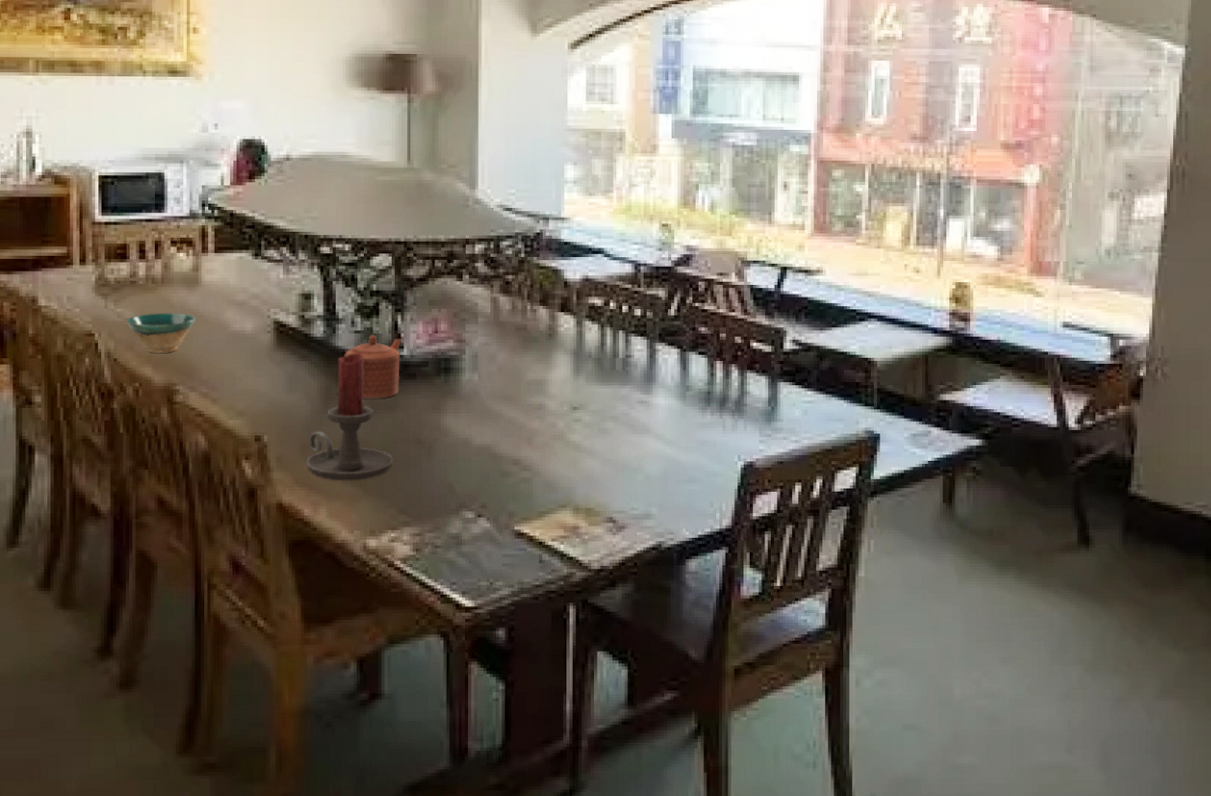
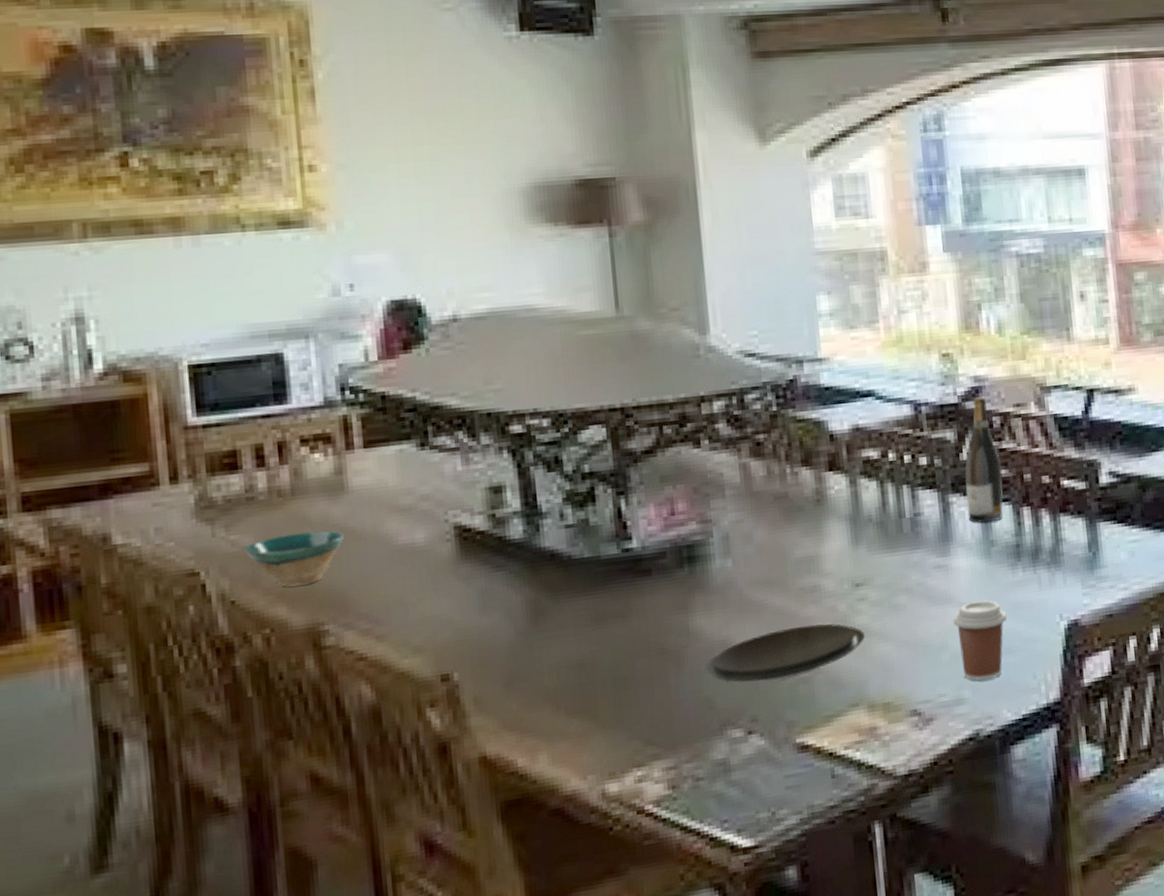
candle holder: present [305,353,394,481] -> none [513,552,632,717]
teapot: present [344,335,401,399] -> none [554,527,631,609]
plate: none [449,436,576,477] -> present [705,623,865,683]
coffee cup: none [650,435,694,502] -> present [953,600,1007,681]
wine bottle: none [670,264,702,371] -> present [964,397,1003,523]

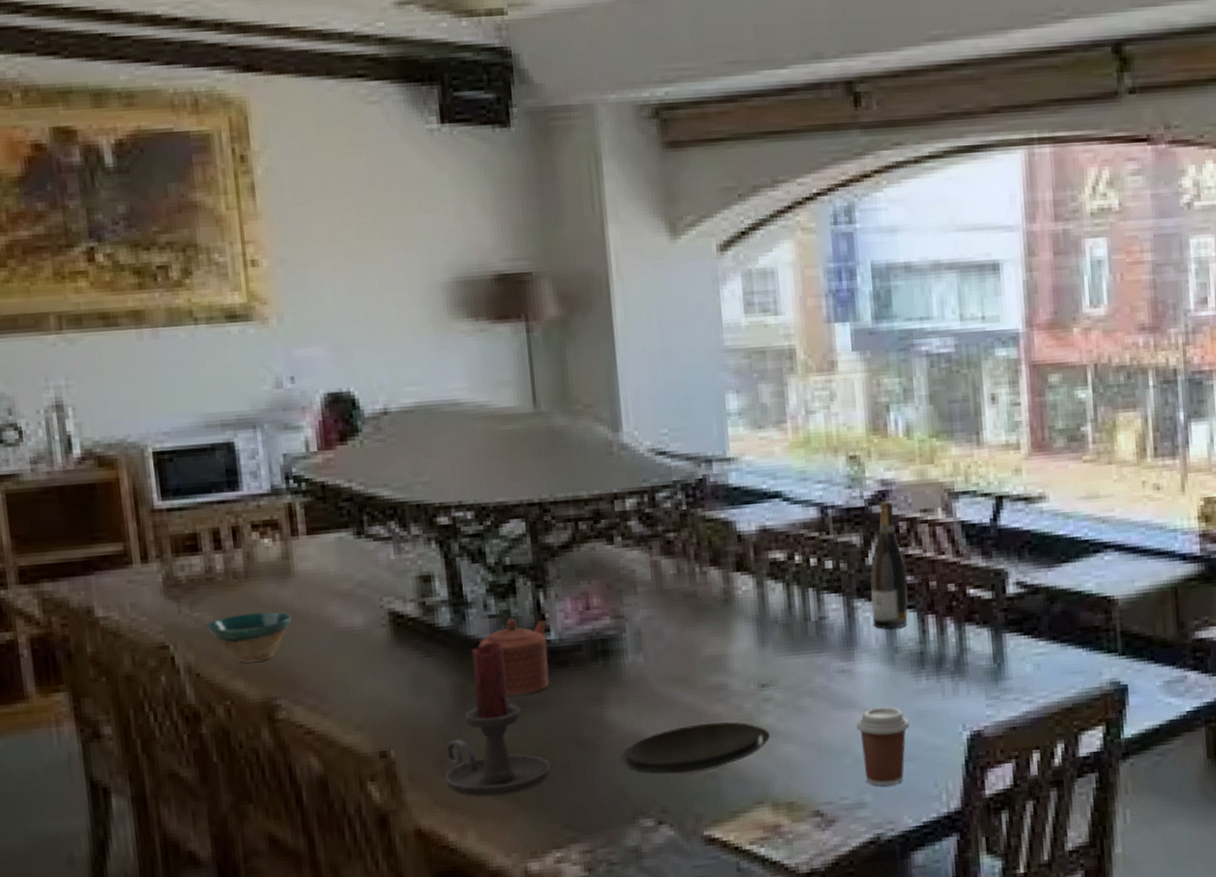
candle holder: none [513,552,632,717] -> present [444,641,551,797]
teapot: none [554,527,631,609] -> present [479,618,550,696]

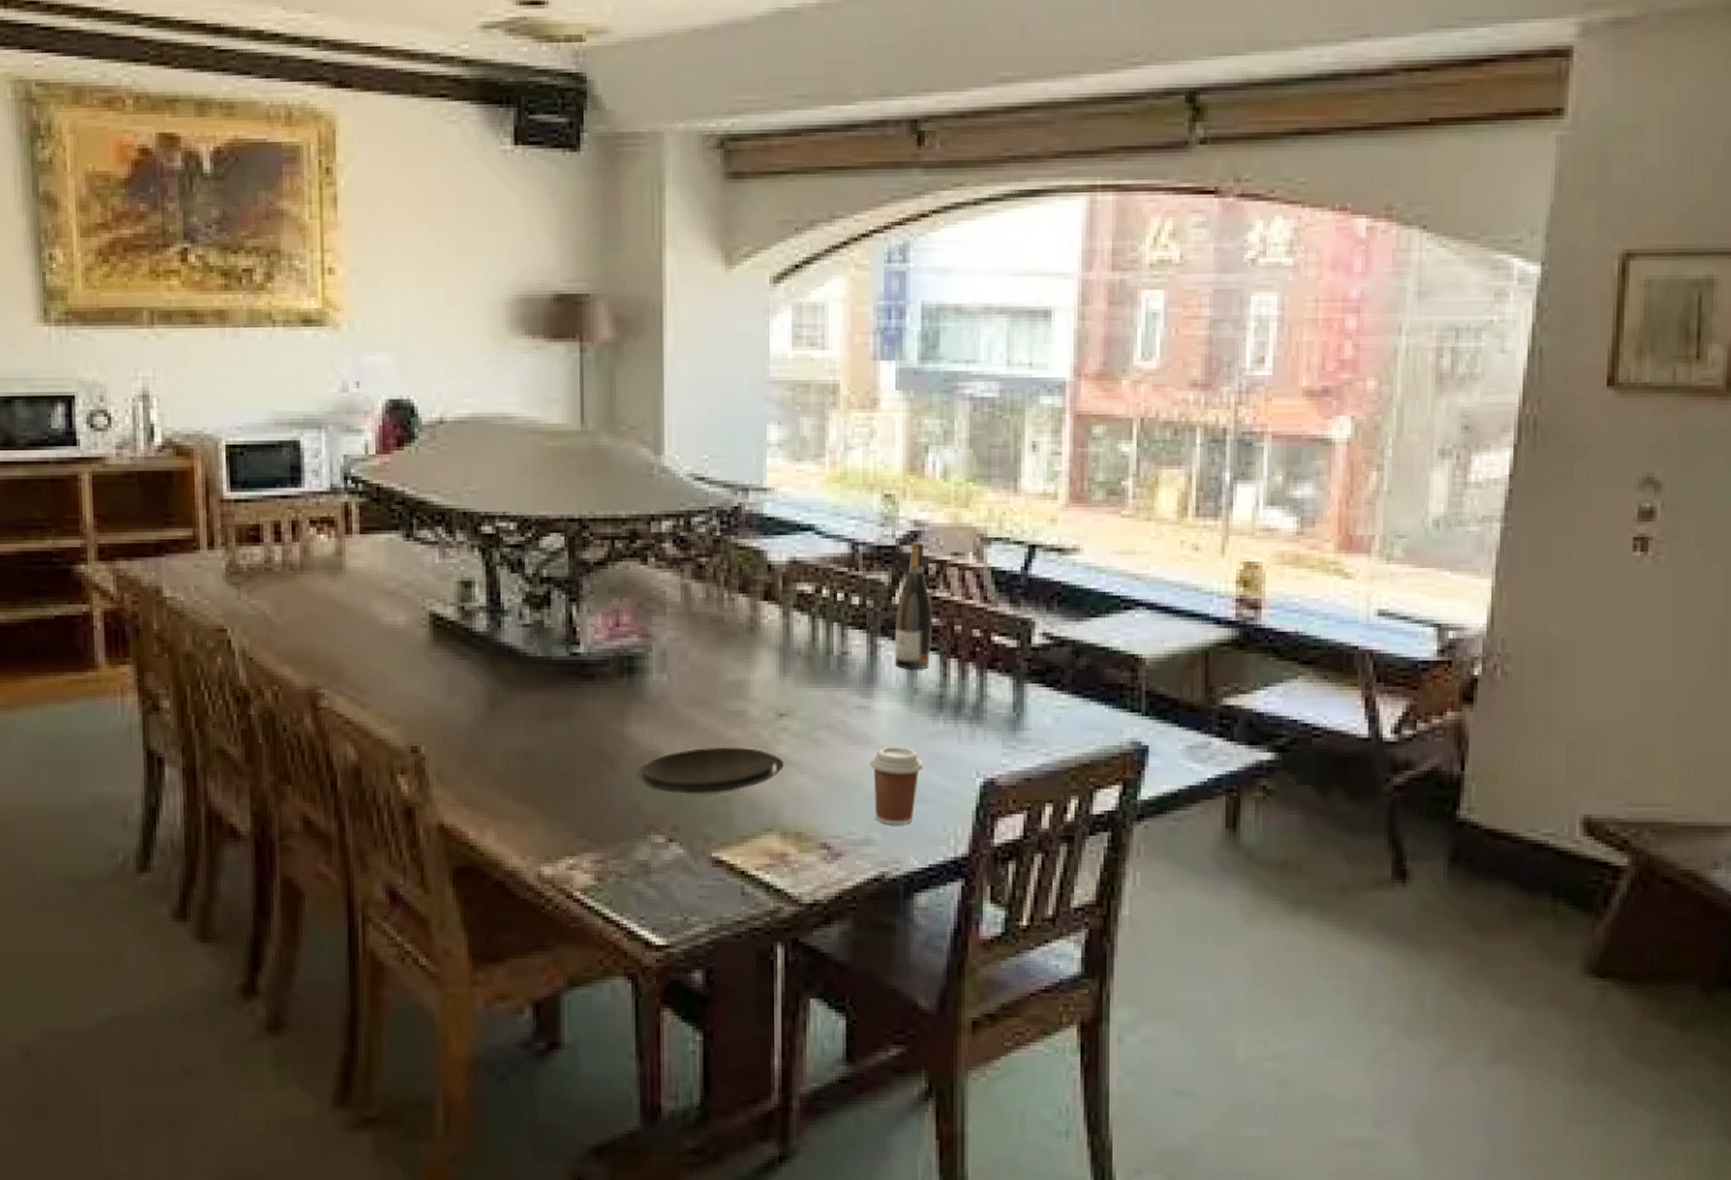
bowl: present [206,611,292,663] -> none [262,605,341,651]
candle holder: present [444,641,551,797] -> none [469,650,570,799]
teapot: present [479,618,550,696] -> none [511,629,577,704]

